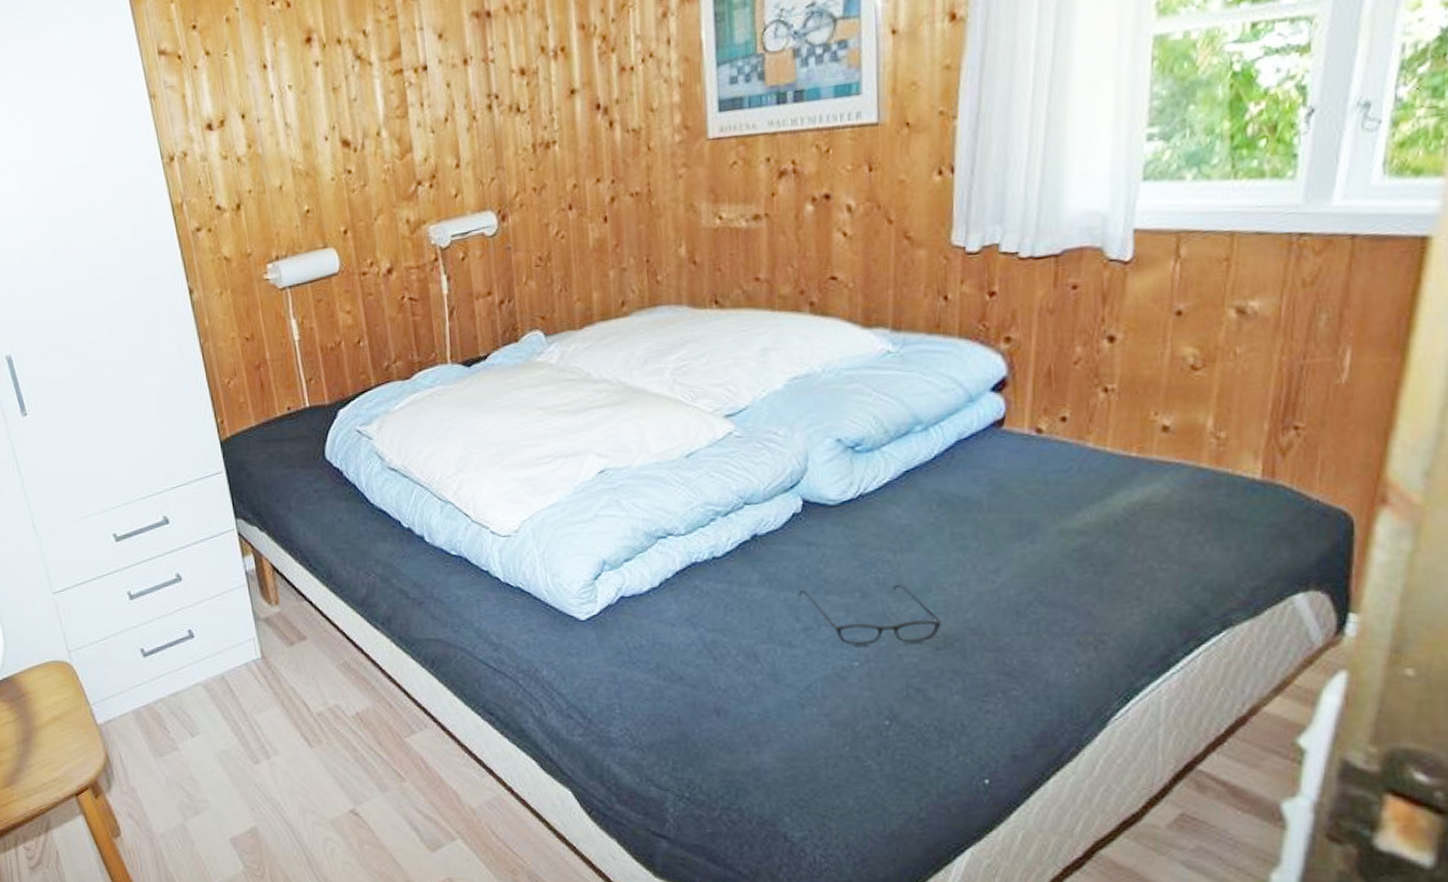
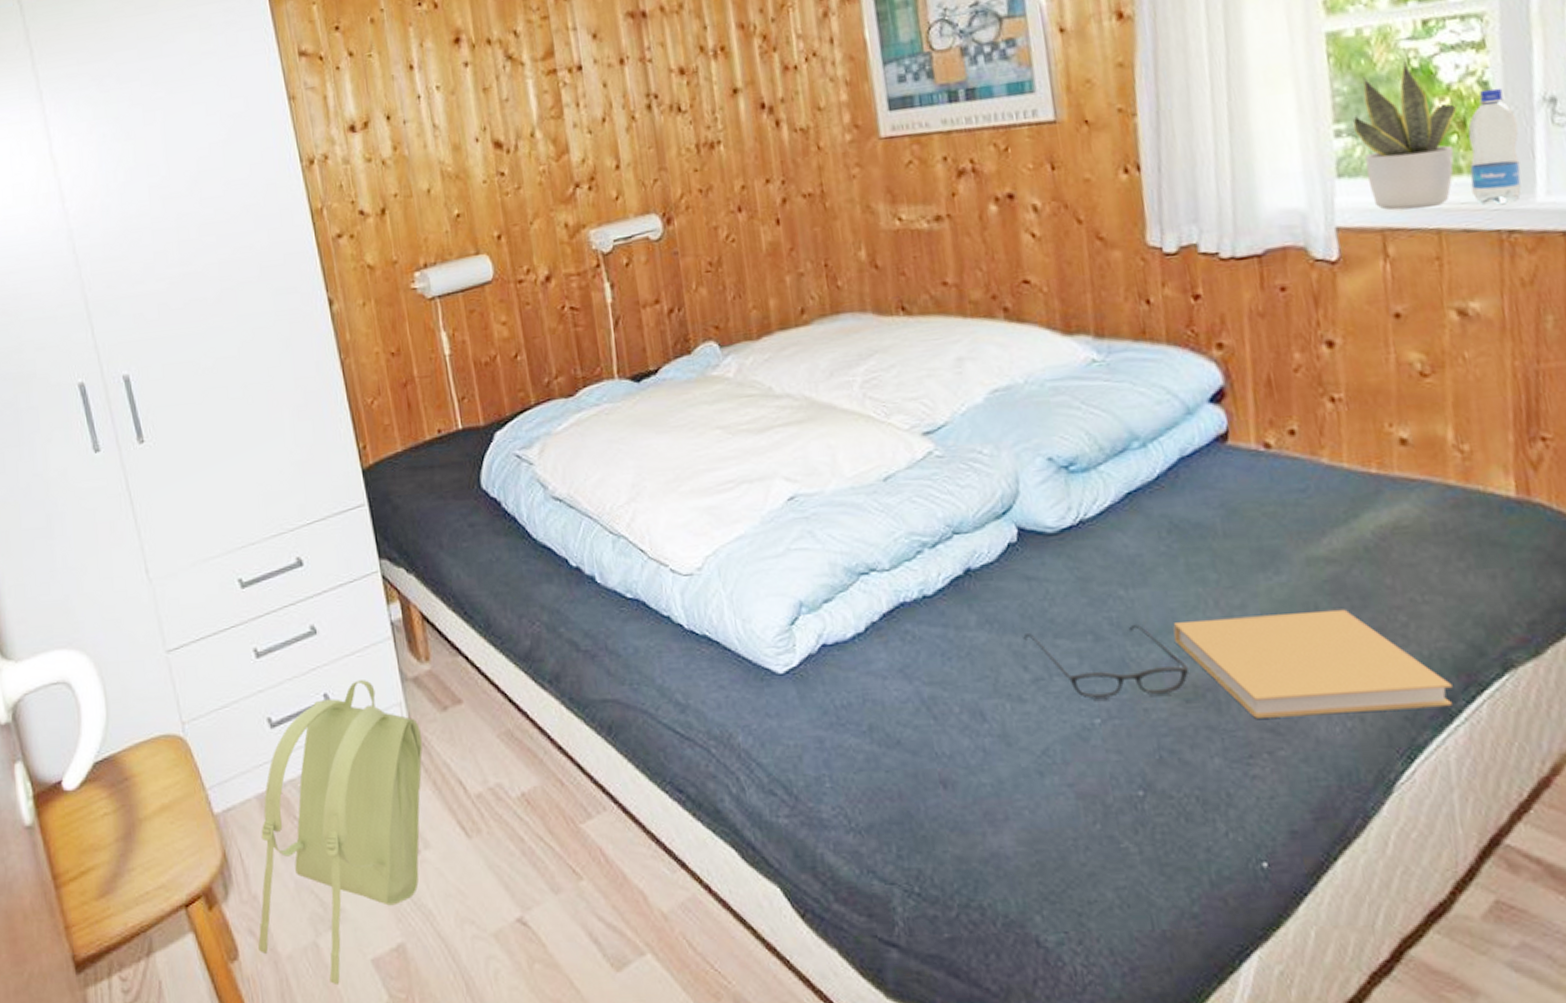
backpack: none [136,619,273,858] -> present [258,680,423,986]
book: none [931,574,1174,664] -> present [1173,609,1454,719]
potted plant: none [1166,63,1271,213] -> present [1353,60,1458,211]
bottle: none [1271,92,1328,209] -> present [1468,88,1522,206]

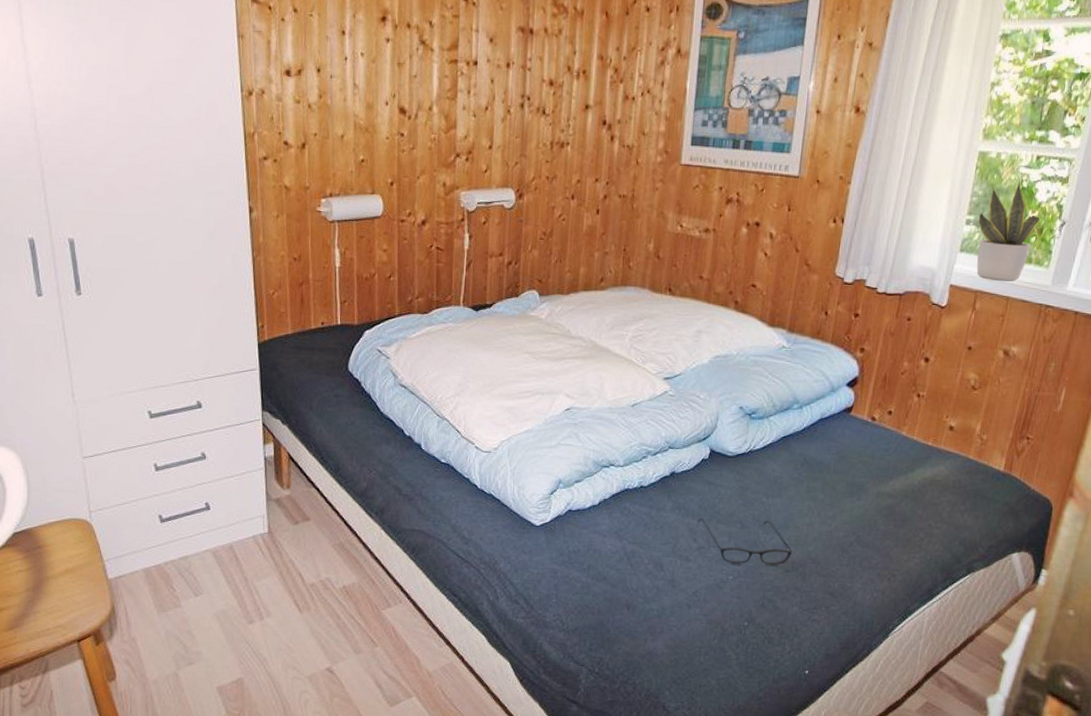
backpack: present [258,680,423,986] -> none [132,496,277,703]
book: present [1173,609,1454,719] -> none [788,522,938,591]
bottle: present [1468,88,1522,206] -> none [1033,210,1072,288]

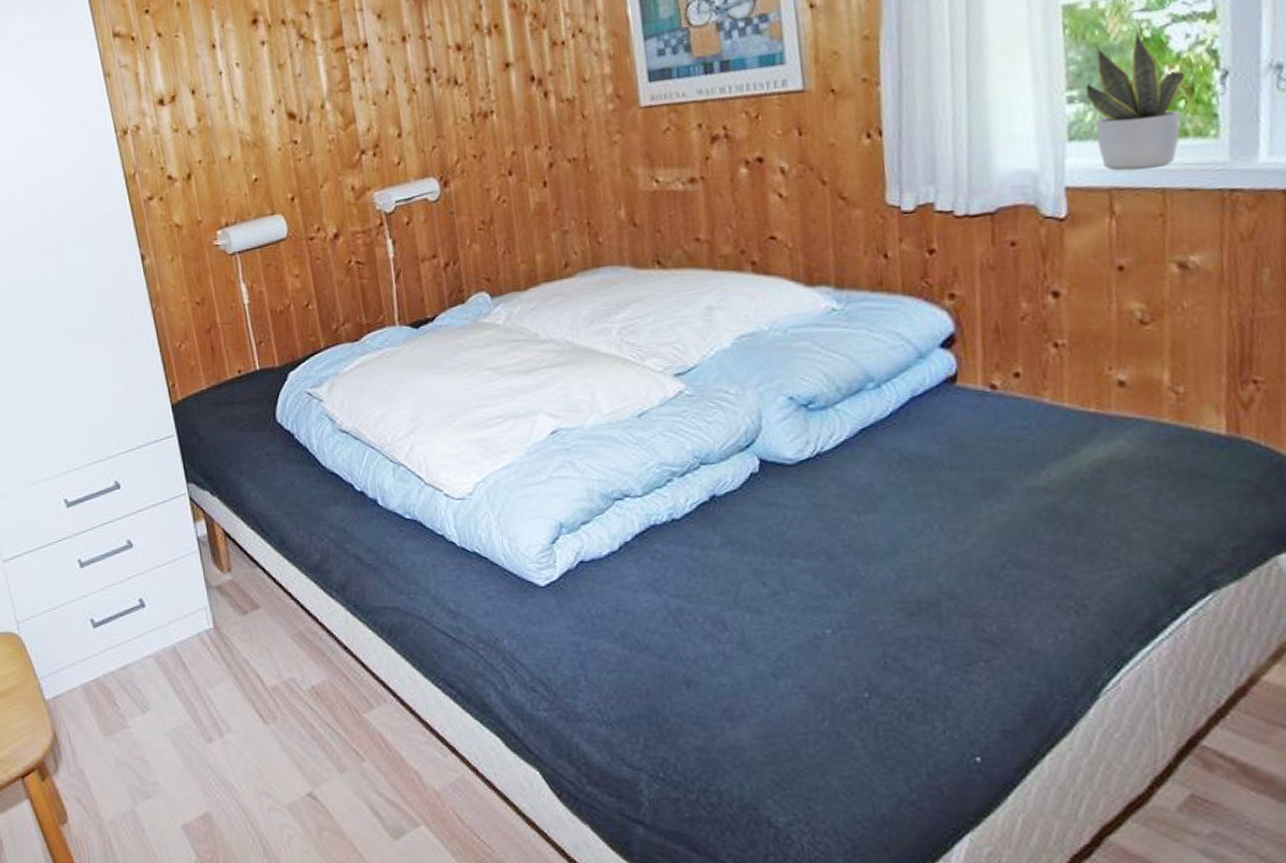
eyeglasses: present [698,518,793,566] -> none [762,545,914,613]

